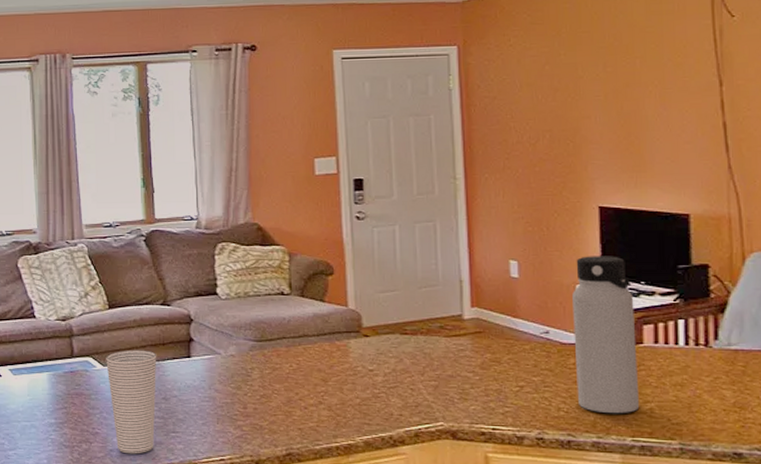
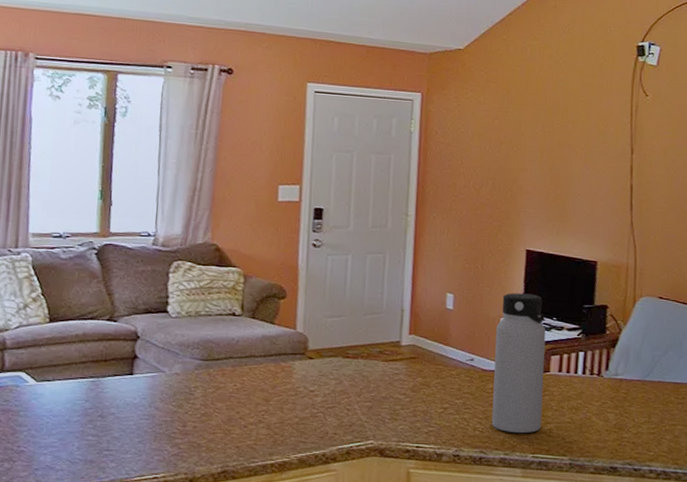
cup: present [106,349,157,454] -> none [40,365,97,473]

